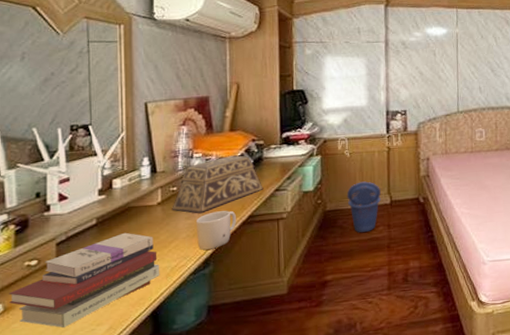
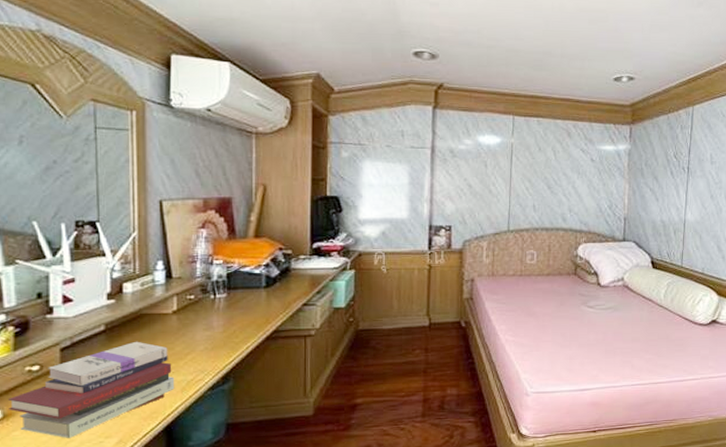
decorative box: present [172,155,264,213] -> none [188,264,290,325]
mug: present [195,210,237,250] -> none [214,324,260,364]
laundry basket: present [346,181,381,233] -> none [381,301,419,356]

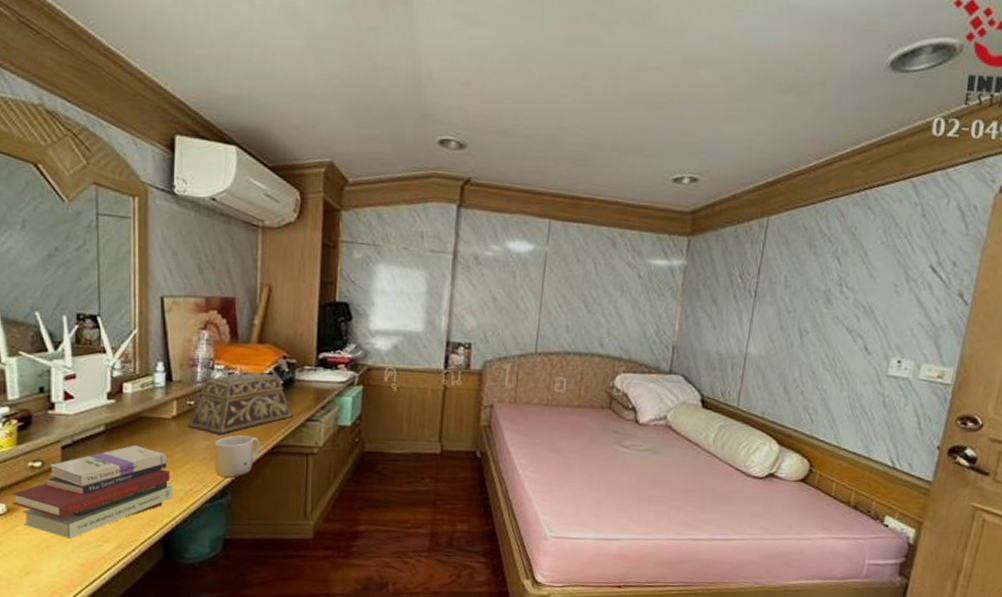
decorative box: none [188,264,290,325] -> present [188,372,293,434]
mug: none [214,324,260,364] -> present [214,435,261,477]

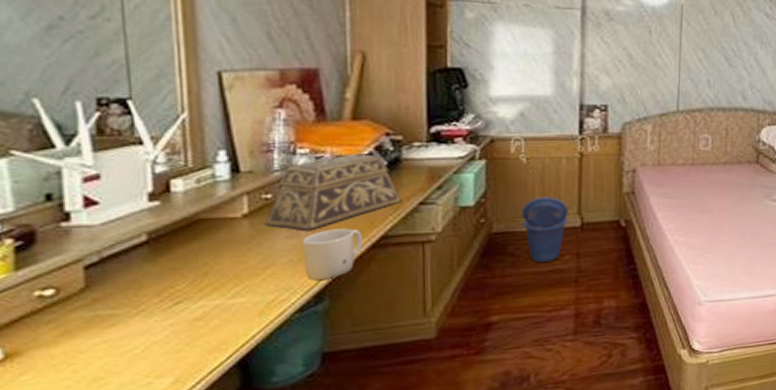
books: present [12,445,173,538] -> none [11,253,250,381]
laundry basket: none [389,423,430,484] -> present [521,196,568,263]

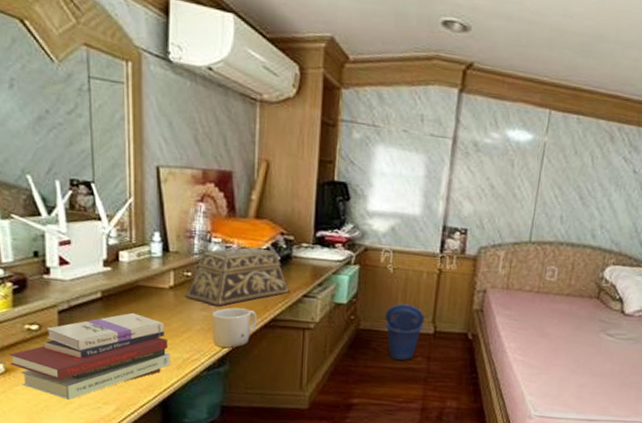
books: none [11,253,250,381] -> present [10,312,171,400]

